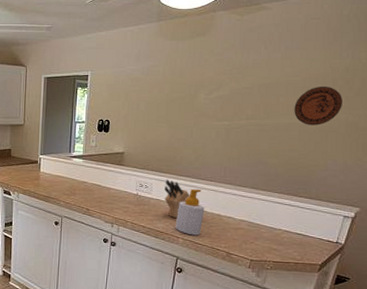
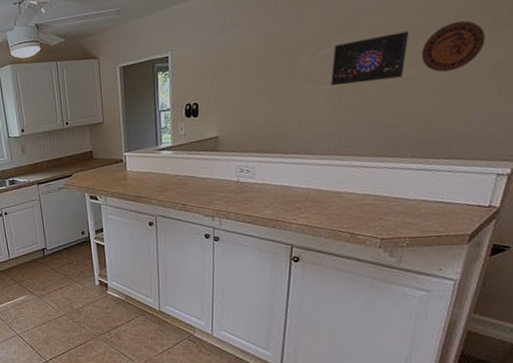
knife block: present [164,179,190,218] -> none [269,159,301,202]
soap bottle: present [175,189,205,236] -> none [286,166,320,219]
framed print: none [222,87,286,125] -> present [331,31,409,86]

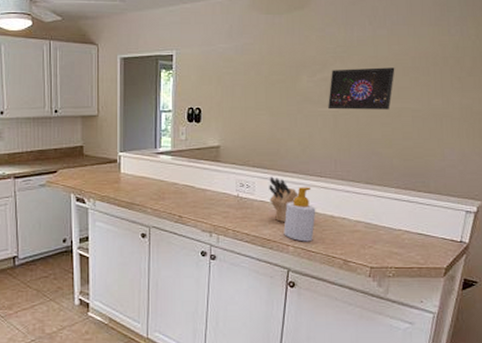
knife block: none [269,159,301,202] -> present [269,176,298,222]
soap bottle: none [286,166,320,219] -> present [283,187,316,242]
decorative plate: present [421,21,485,72] -> none [405,66,455,110]

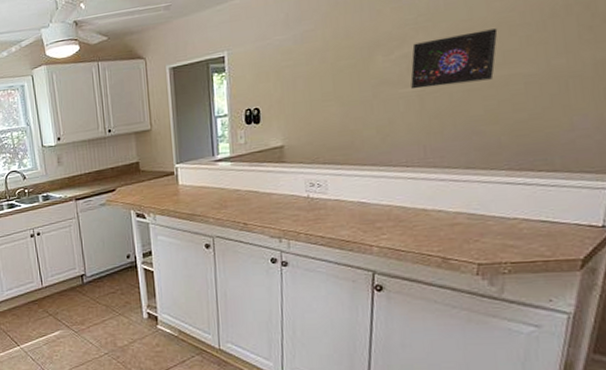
knife block: present [269,176,298,222] -> none [343,172,381,221]
soap bottle: present [283,187,316,242] -> none [365,179,404,241]

